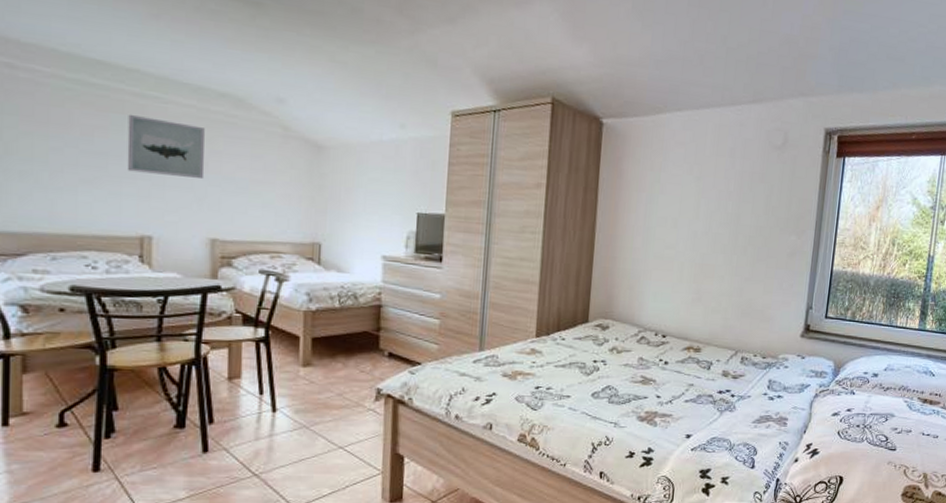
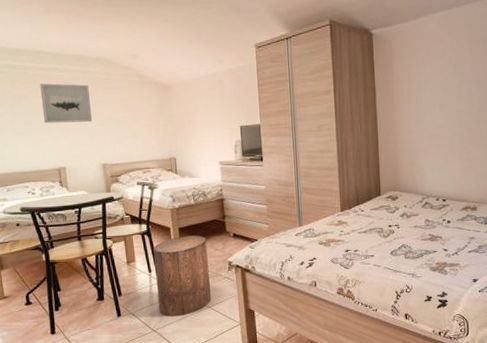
stool: none [267,349,350,458] -> present [153,235,211,317]

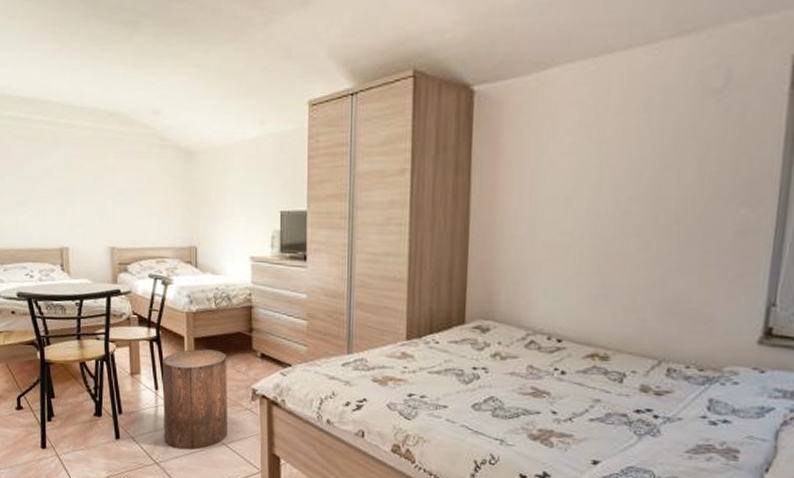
wall art: present [39,83,93,124] -> none [45,141,102,193]

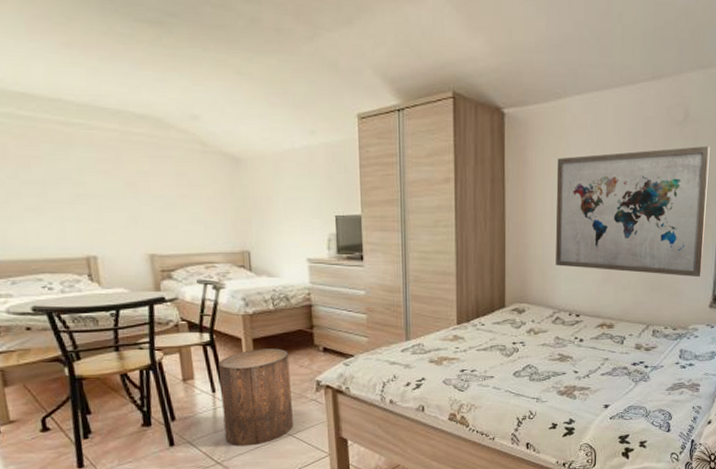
wall art: none [532,120,765,302] -> present [556,146,710,278]

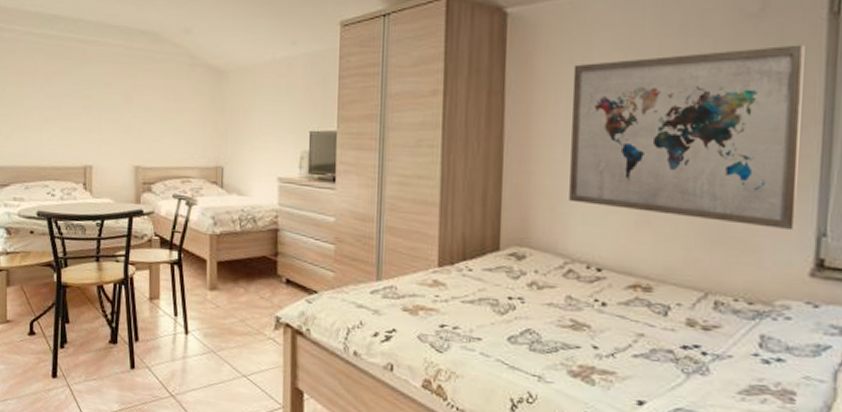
stool: present [219,348,293,446] -> none [181,273,251,383]

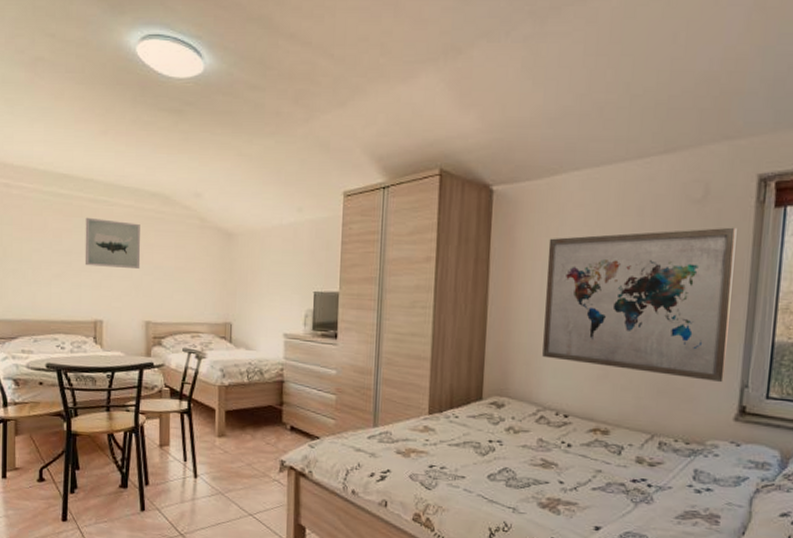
wall art: none [74,58,130,111] -> present [84,217,141,269]

